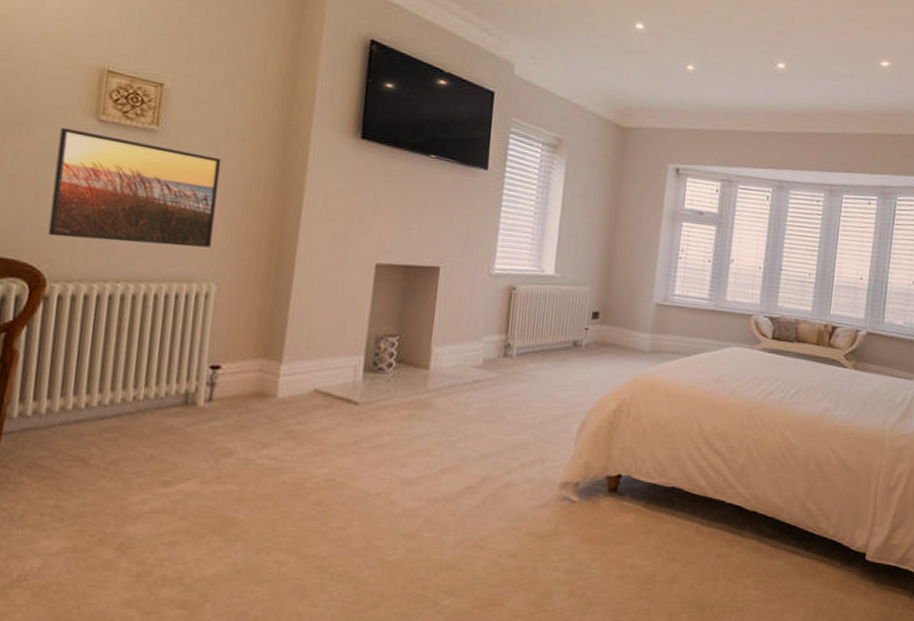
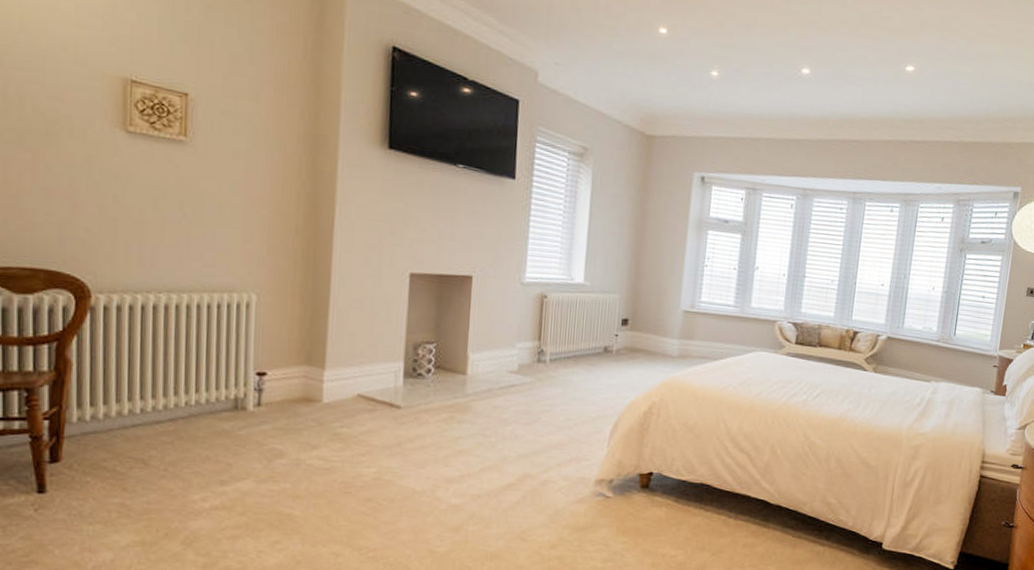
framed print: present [48,127,221,248] -> none [88,139,251,259]

